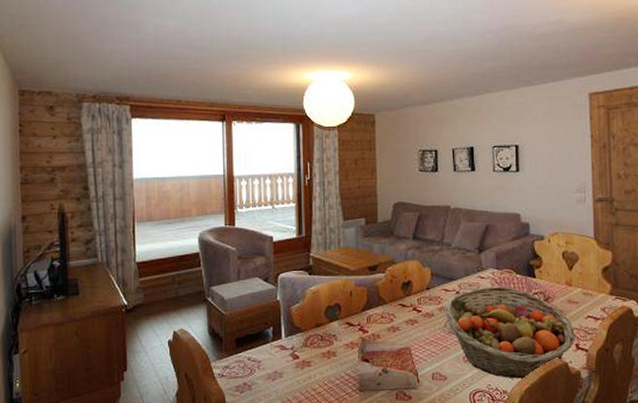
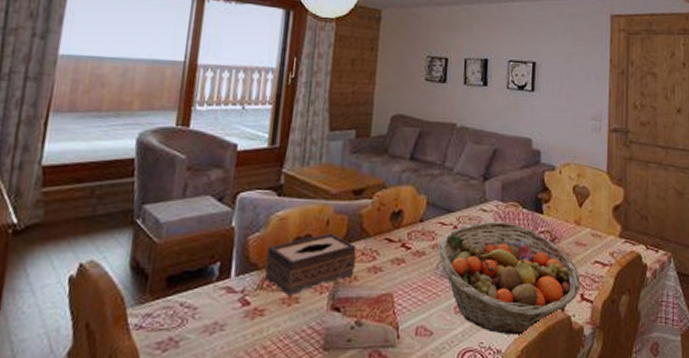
tissue box: none [306,301,377,352] -> present [264,232,357,297]

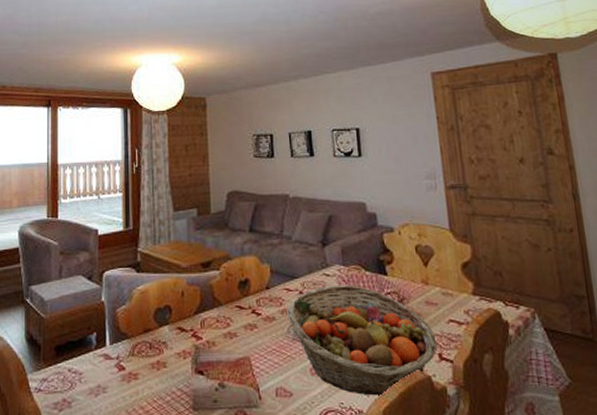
tissue box: present [264,232,357,297] -> none [133,302,212,362]

